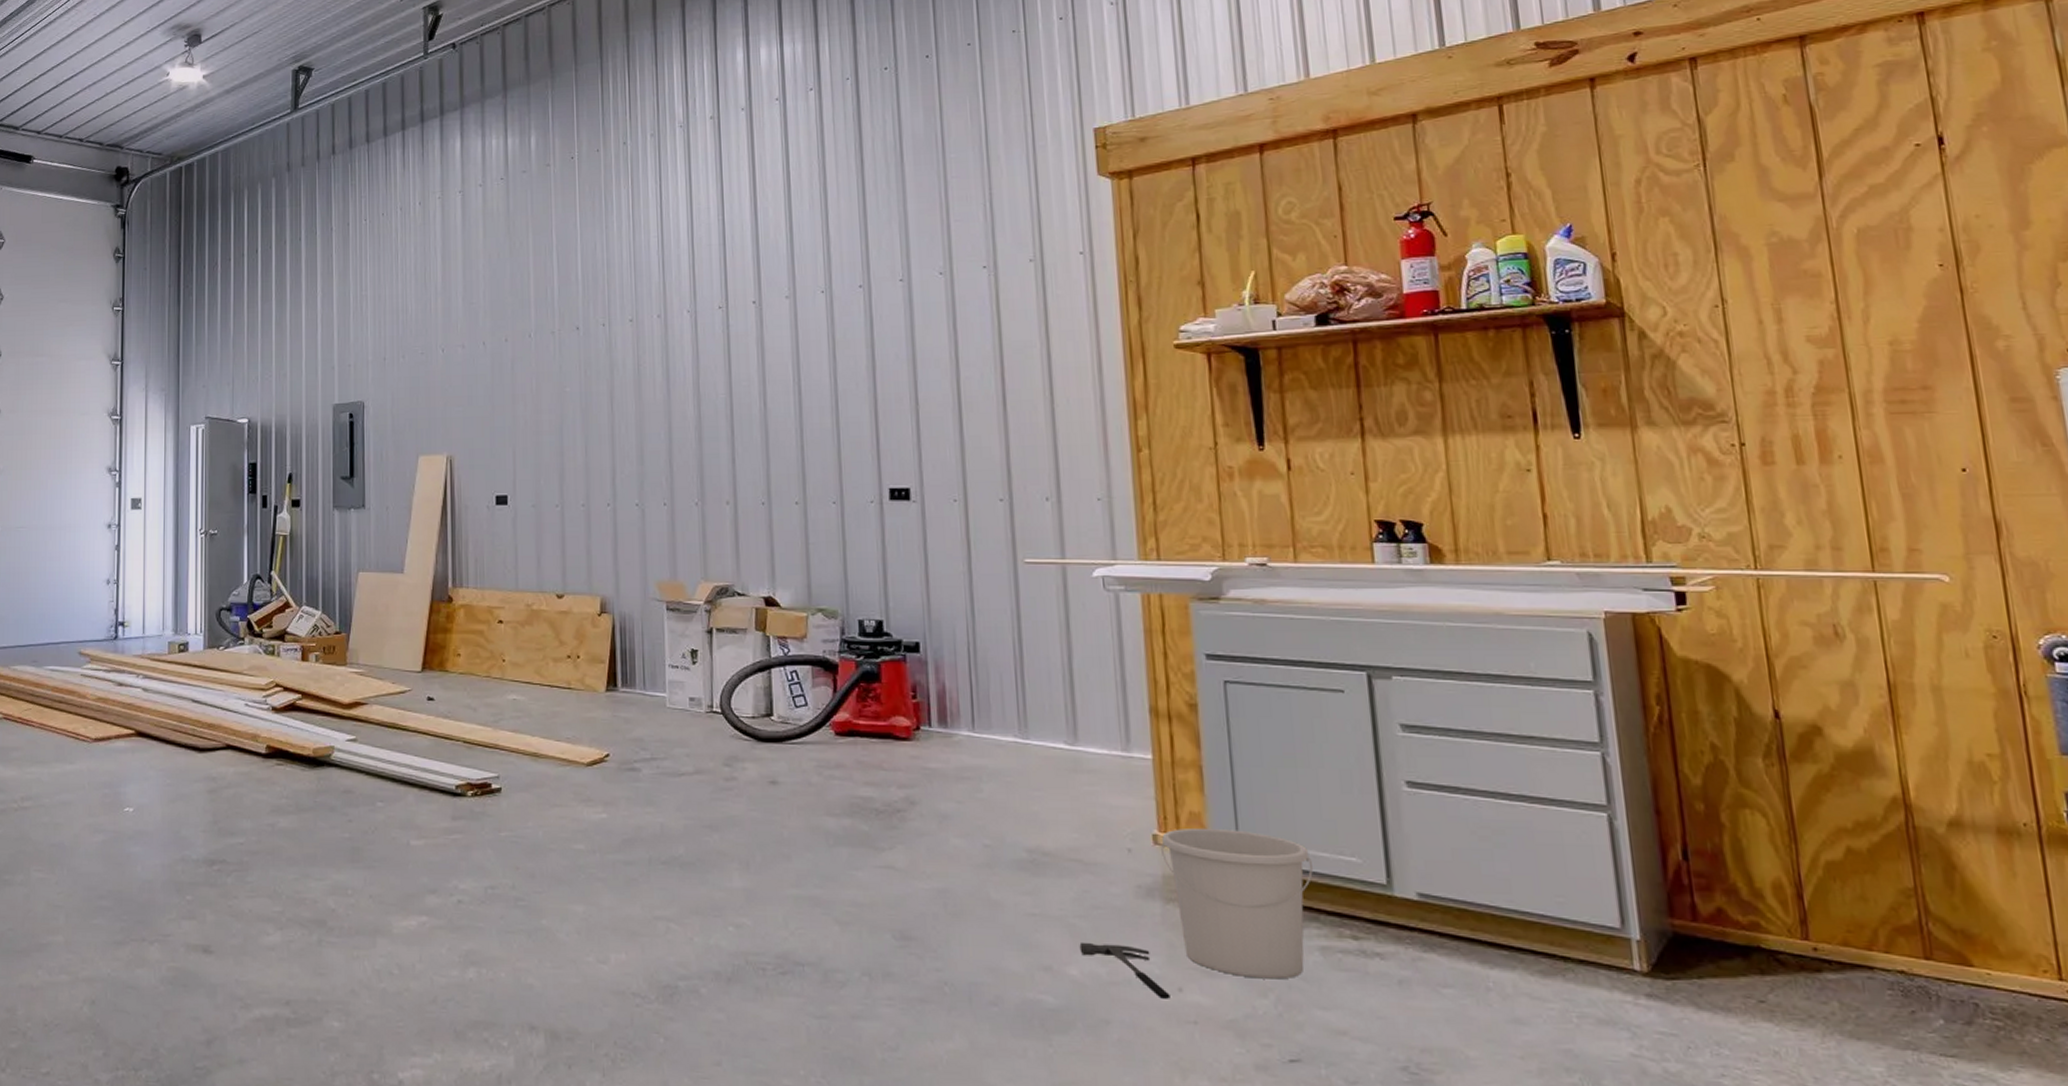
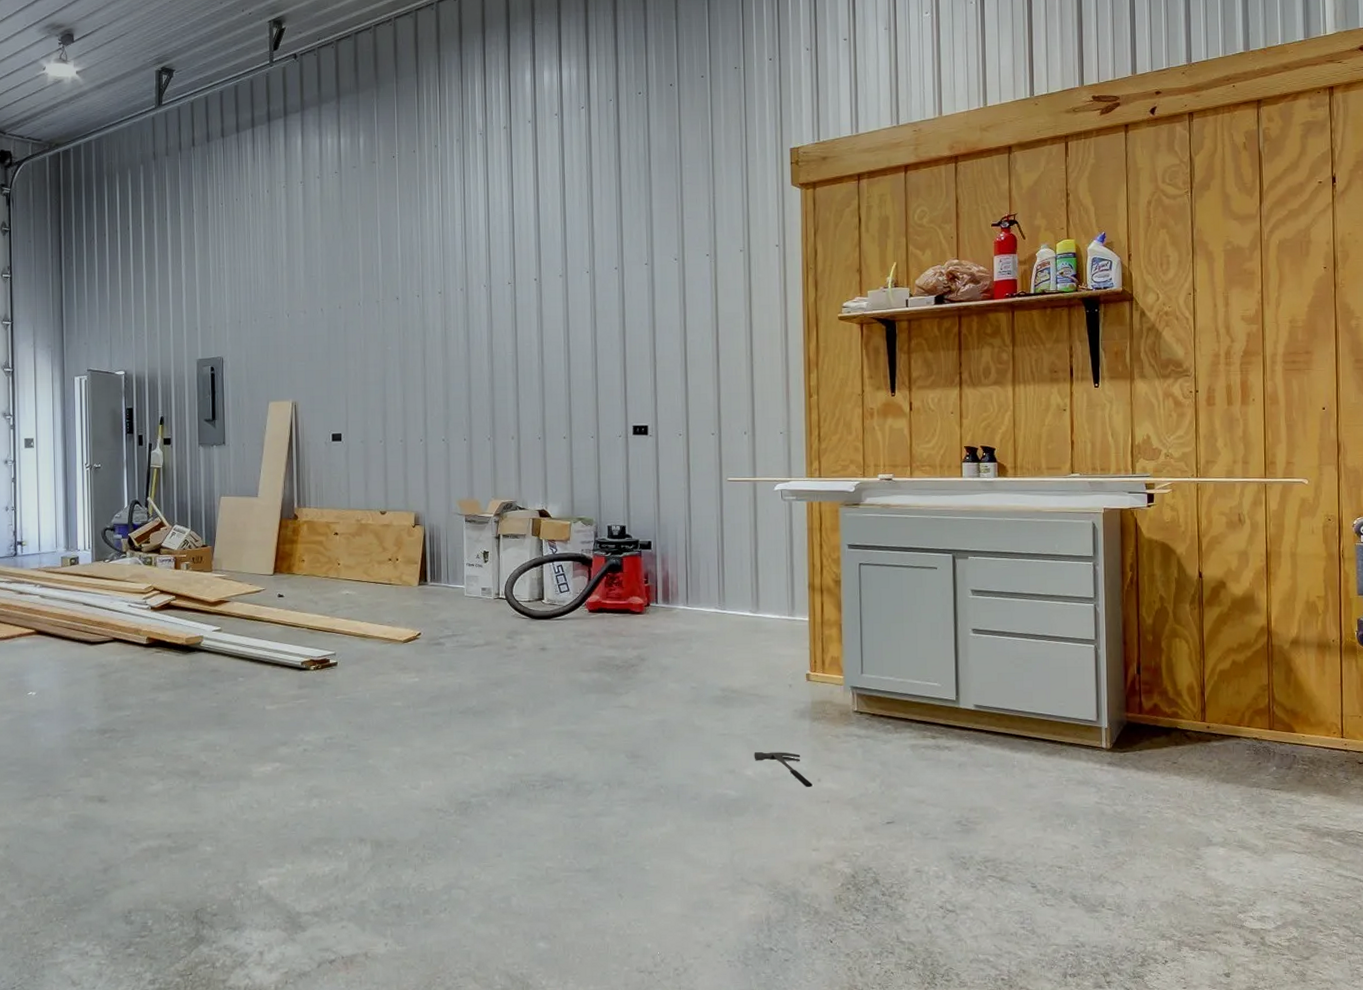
bucket: present [1160,827,1313,980] -> none [811,667,909,769]

